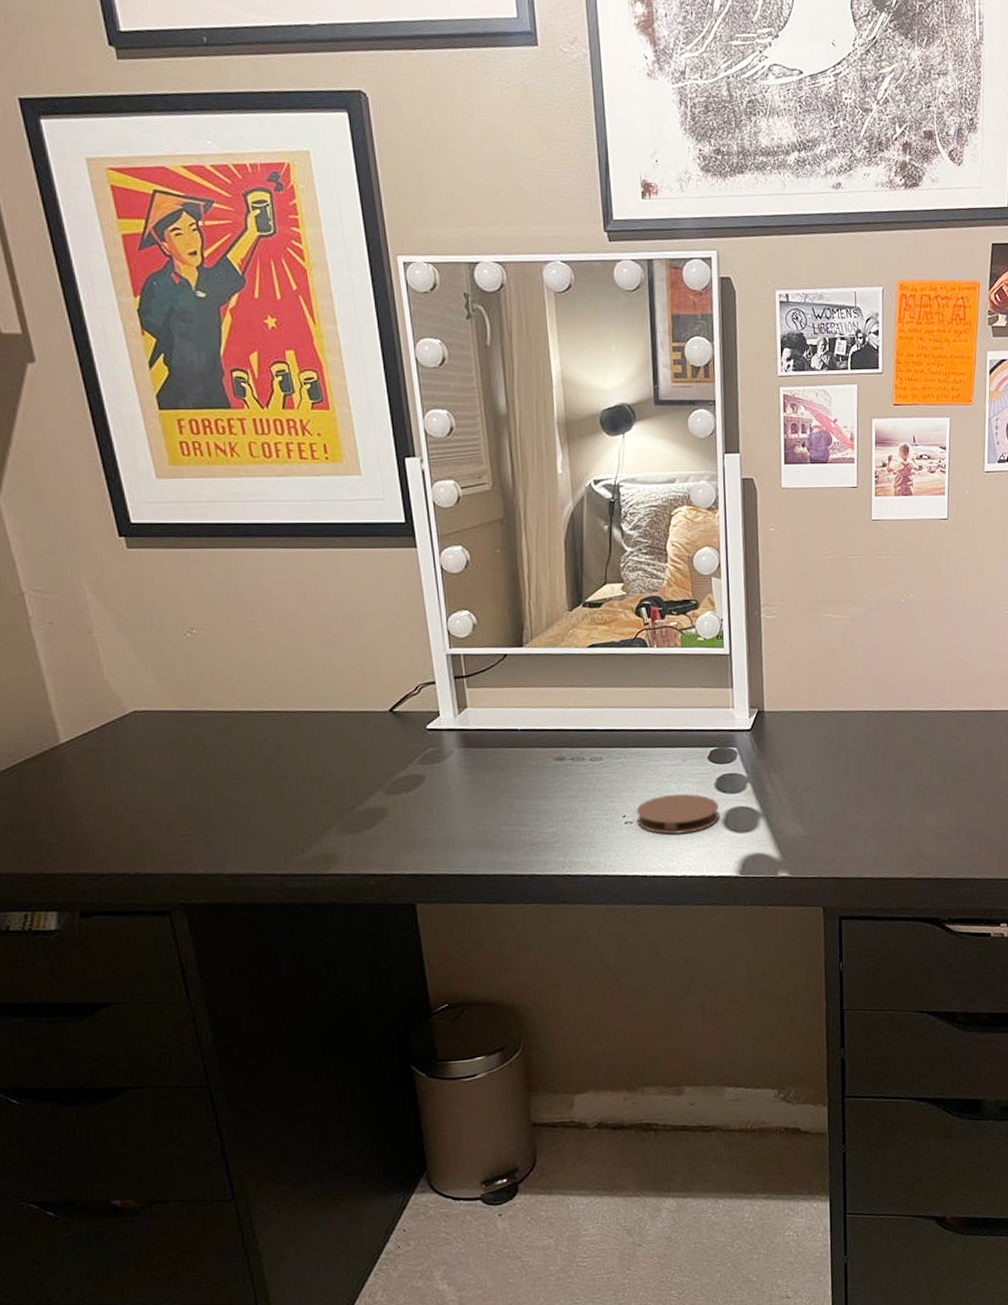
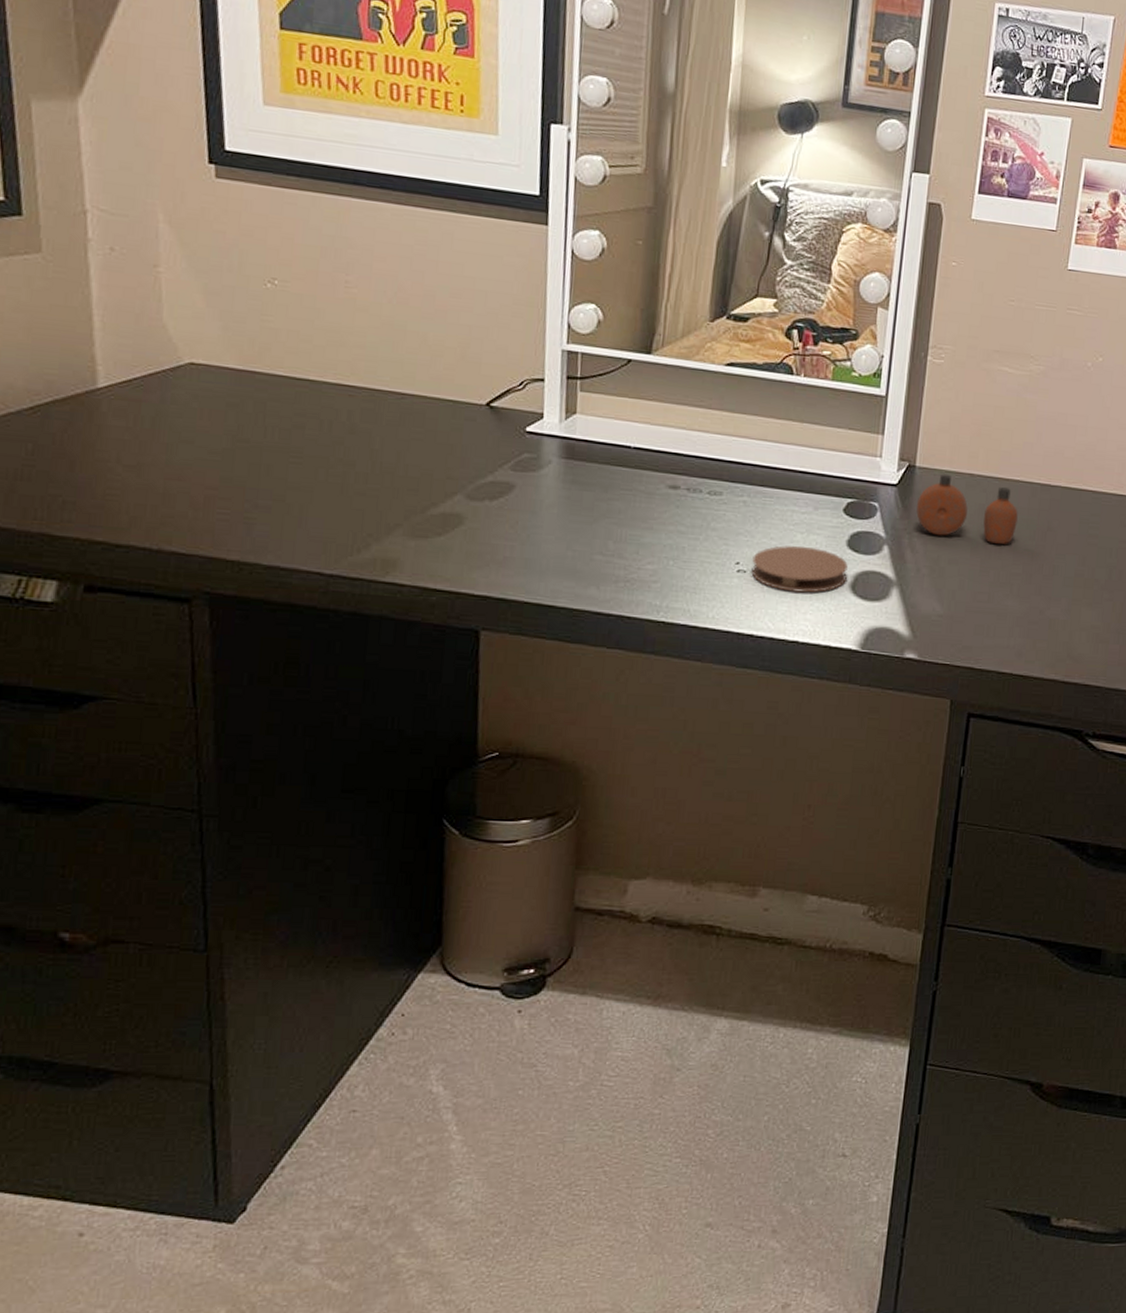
perfume bottle: none [770,714,859,769] -> present [916,473,1018,544]

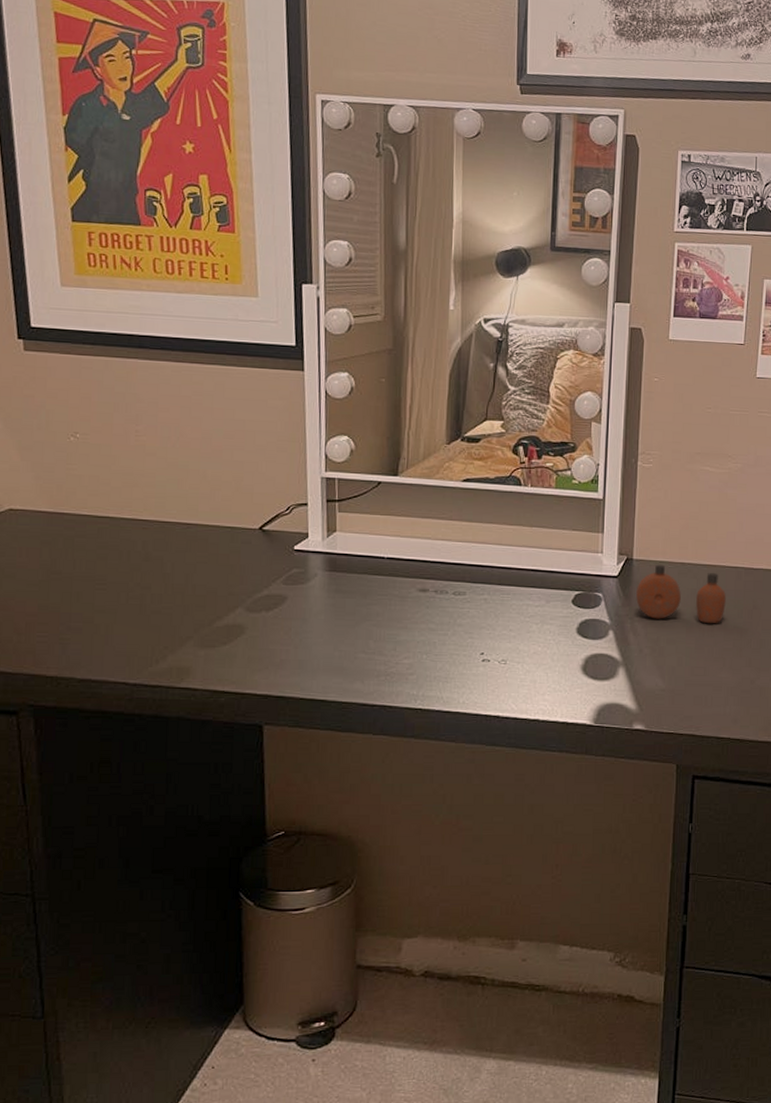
coaster: present [751,545,848,593] -> none [495,635,579,676]

